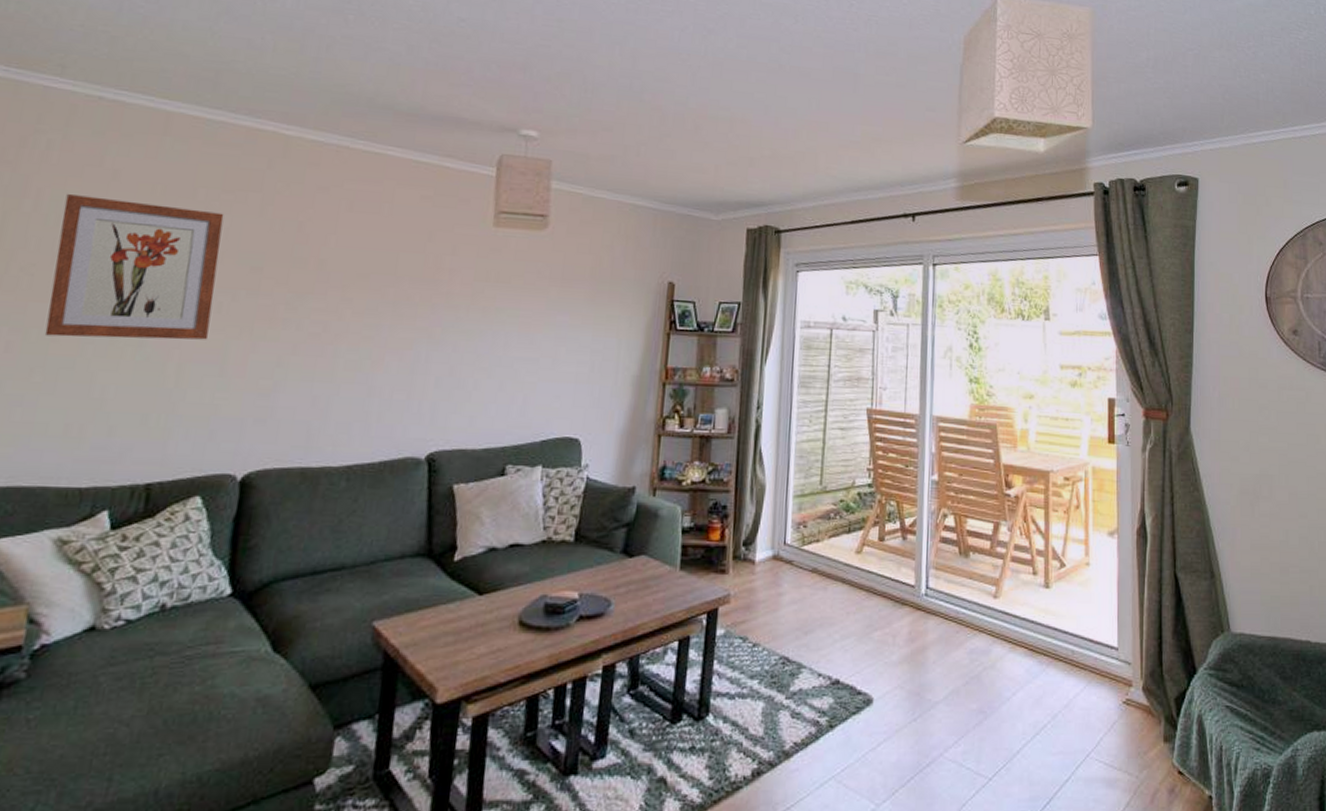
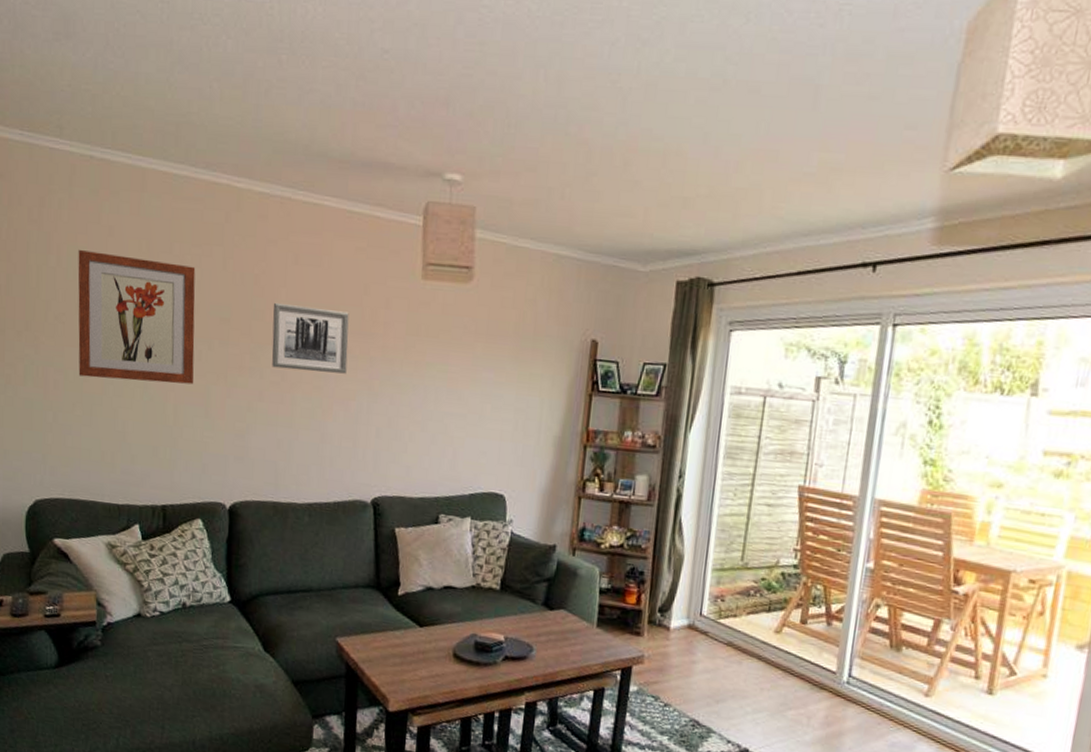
wall art: none [312,250,410,322] -> present [272,302,349,374]

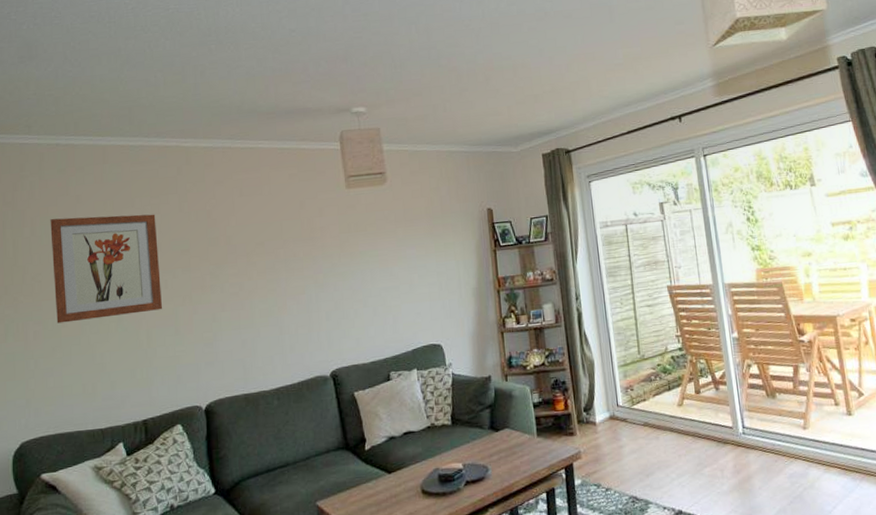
wall art: present [272,302,349,374] -> none [225,225,295,282]

